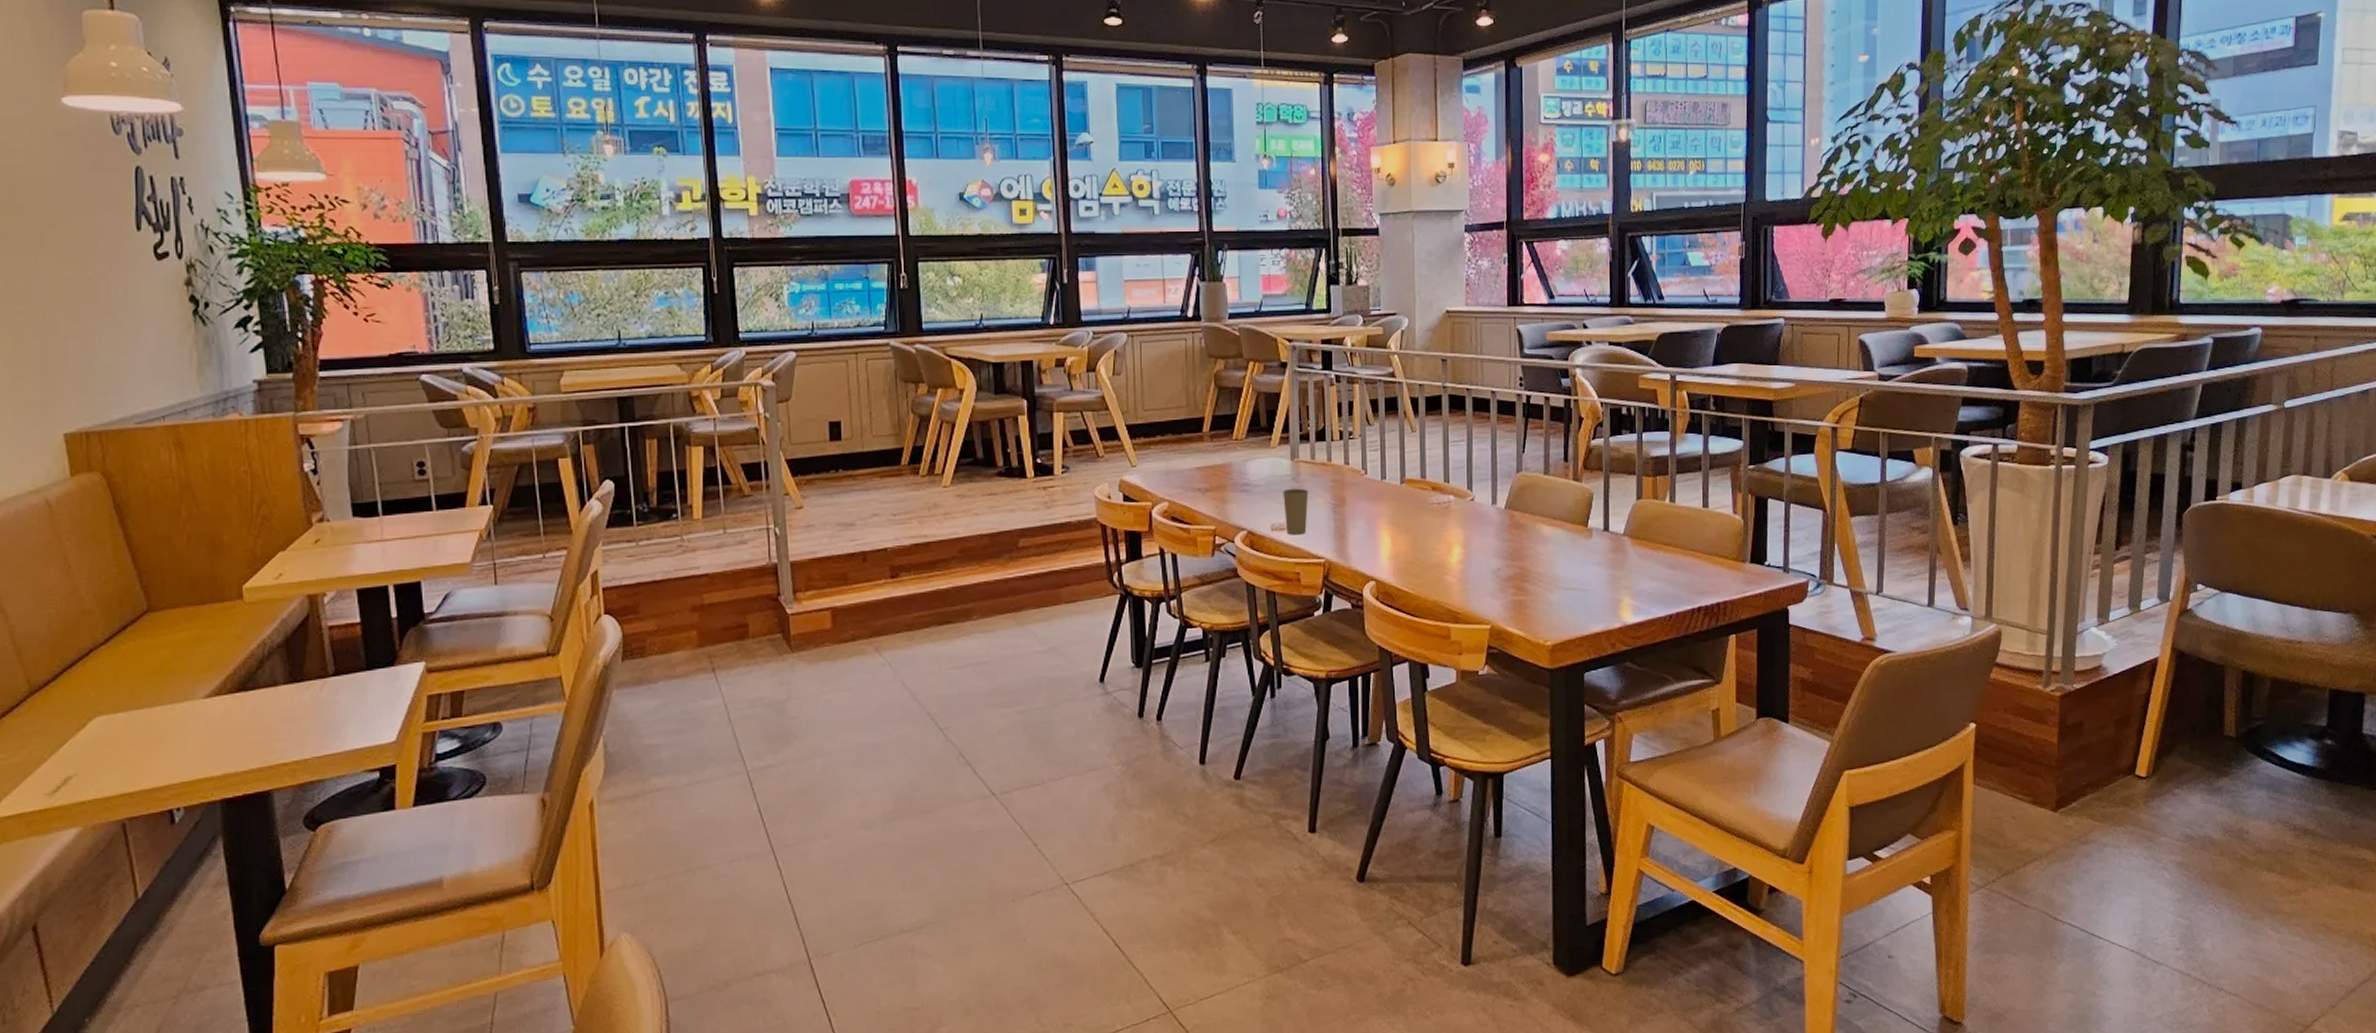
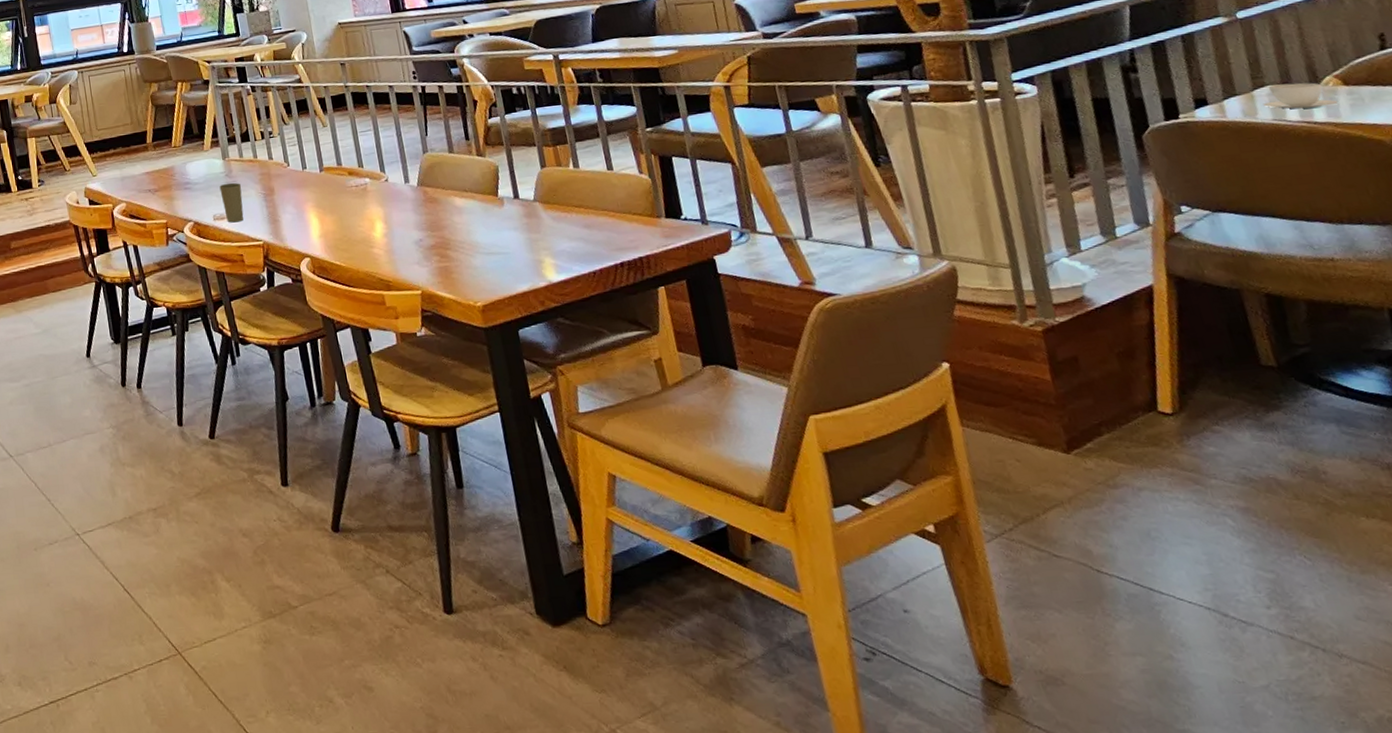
teacup: none [2284,475,2341,500] -> present [1263,82,1338,109]

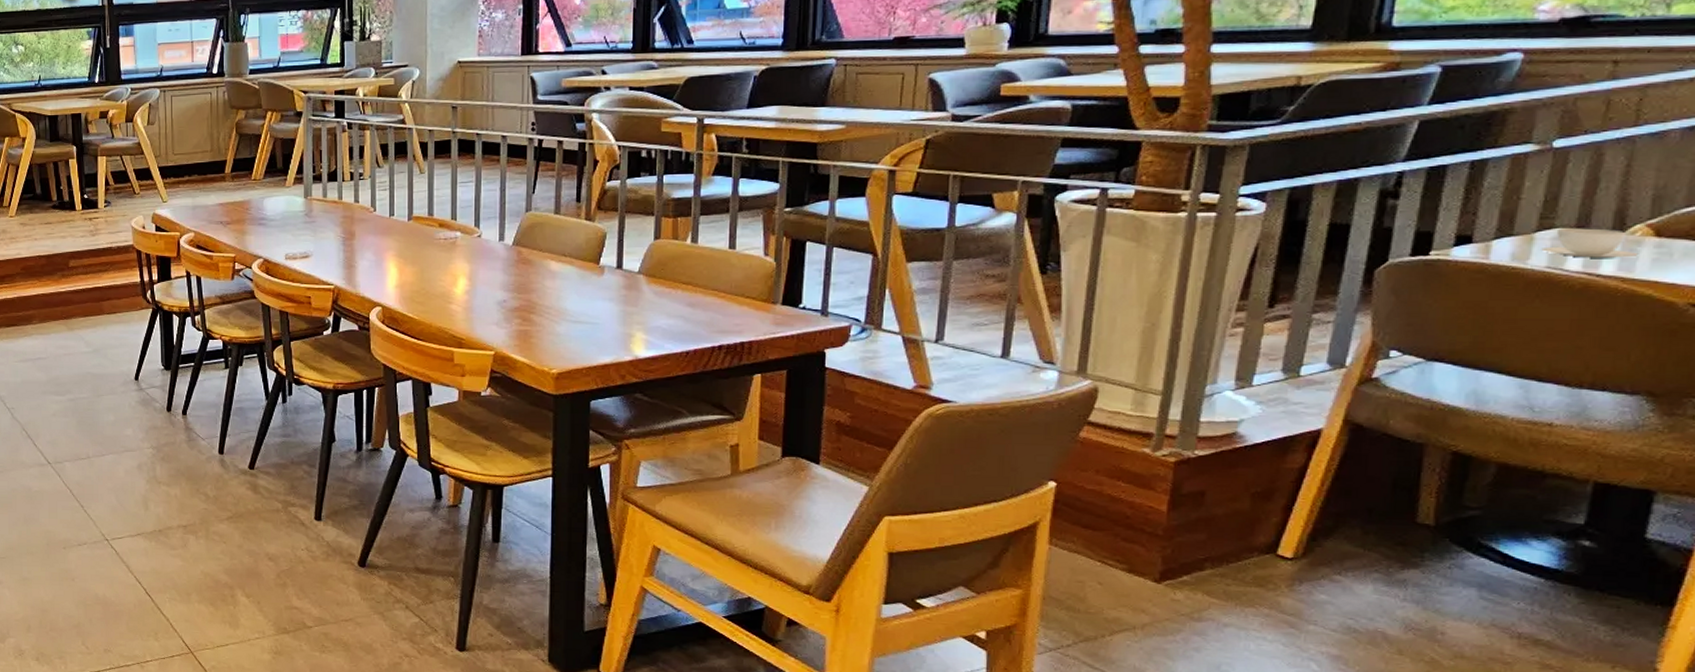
cup: present [219,182,244,223] -> none [296,222,321,264]

